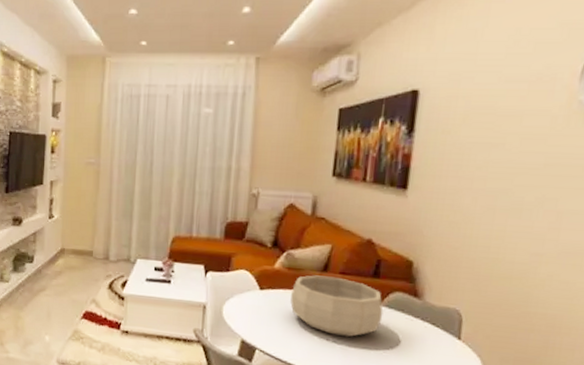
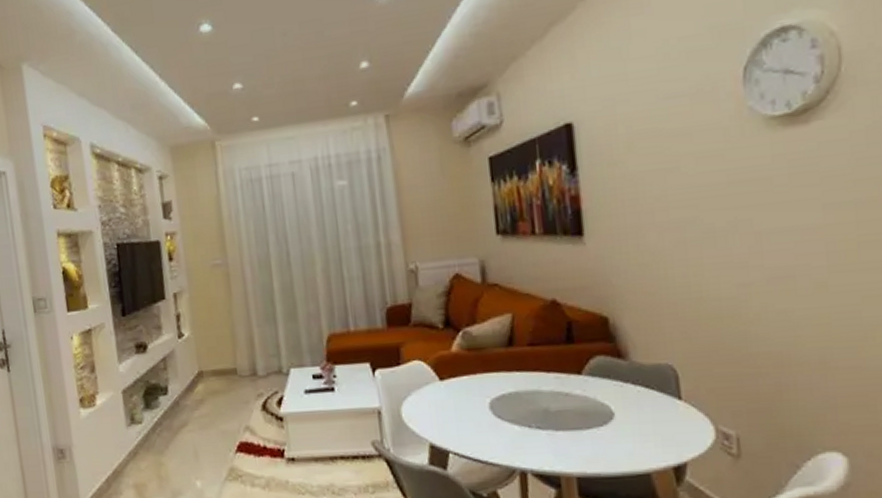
decorative bowl: present [290,275,383,337] -> none [477,350,588,420]

